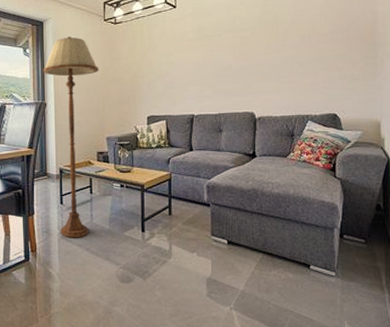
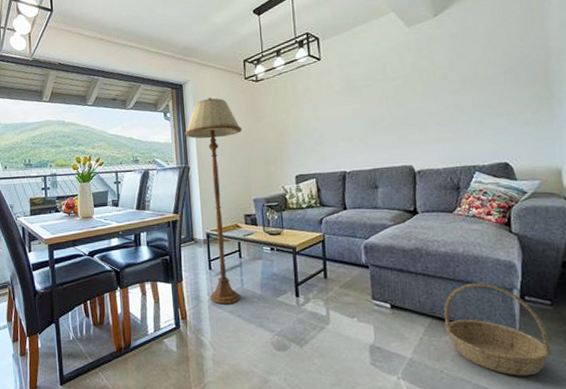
basket: none [273,222,363,307] -> present [443,283,551,376]

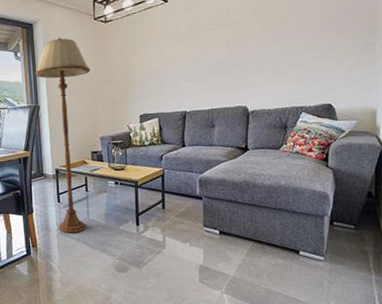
basket: present [443,283,551,376] -> none [264,211,350,288]

